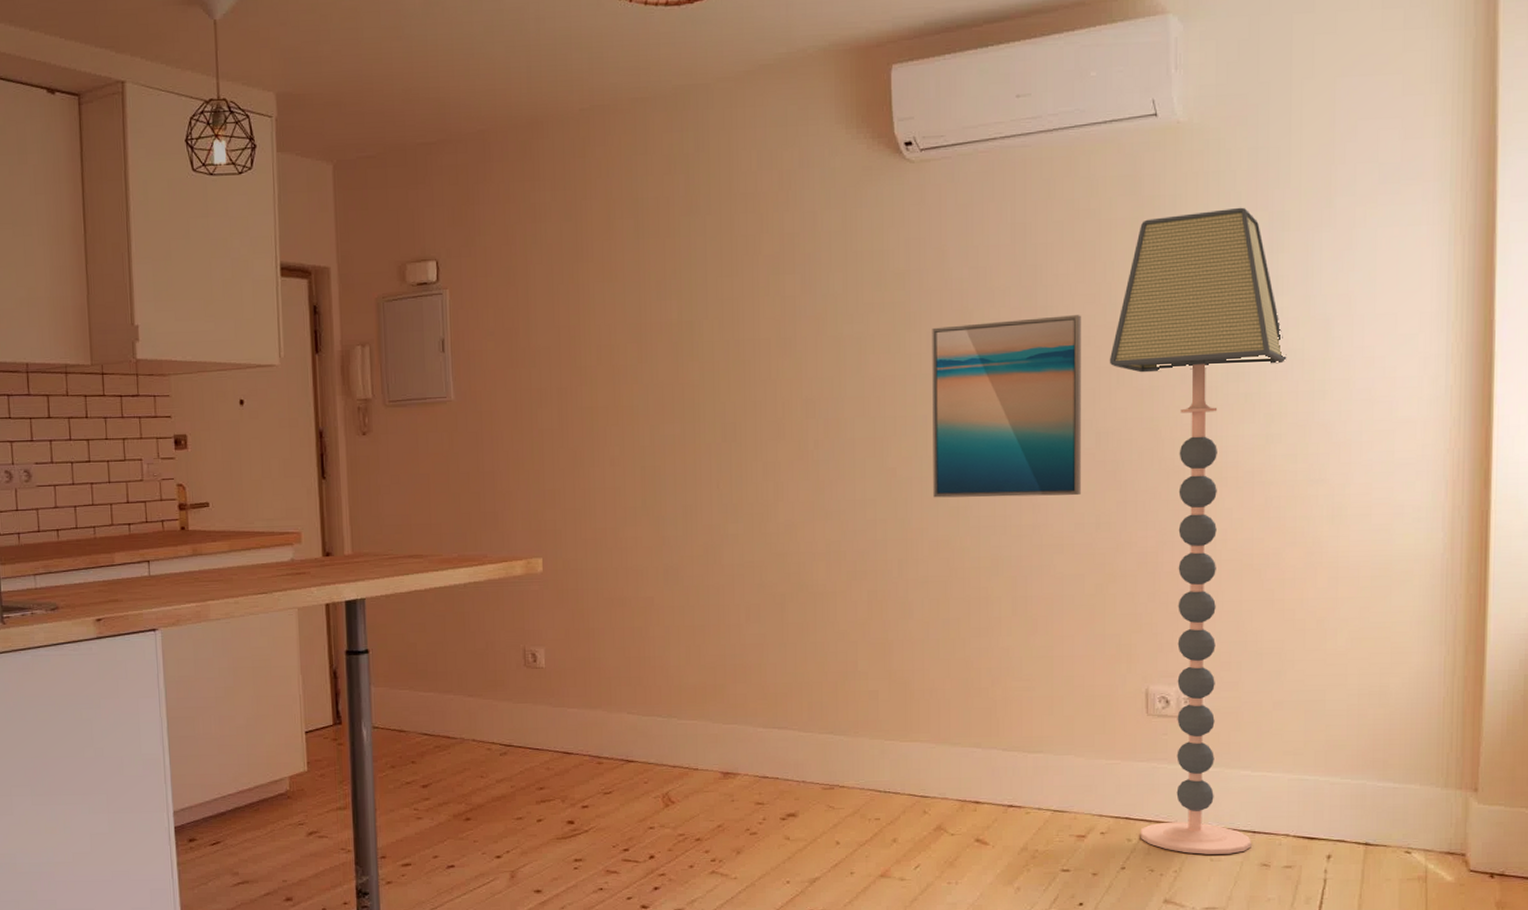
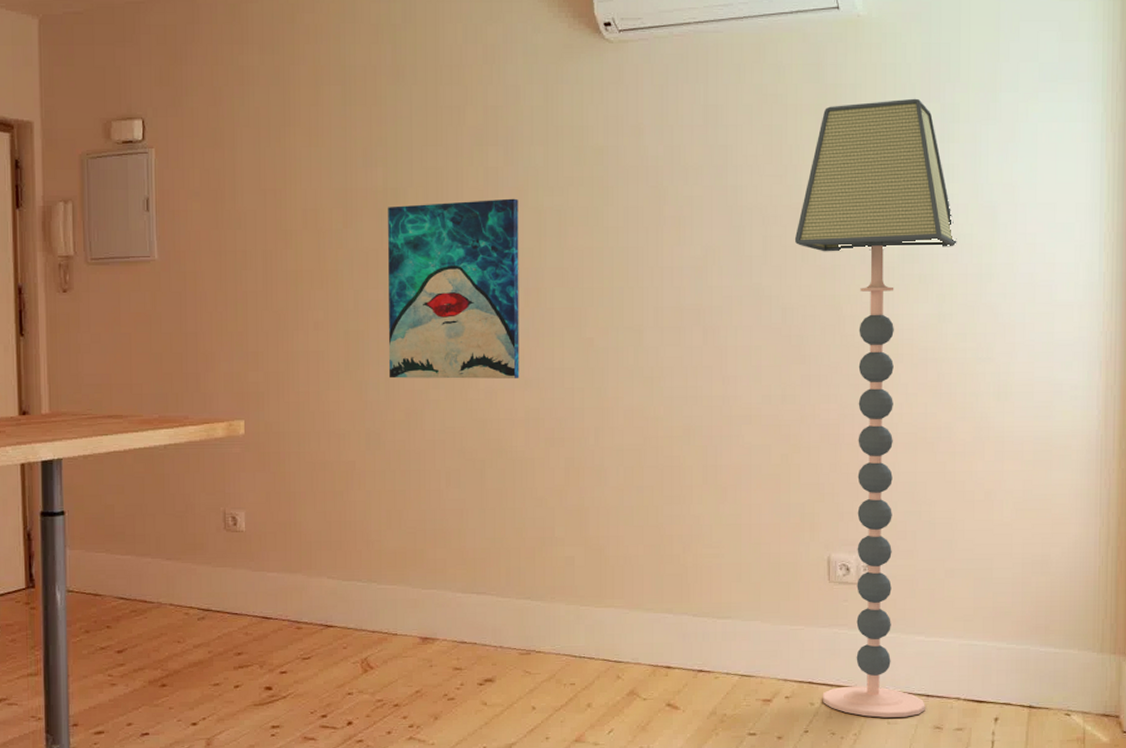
wall art: none [683,327,820,514] -> present [388,198,520,379]
wall art: present [932,315,1081,498] -> none [628,195,769,369]

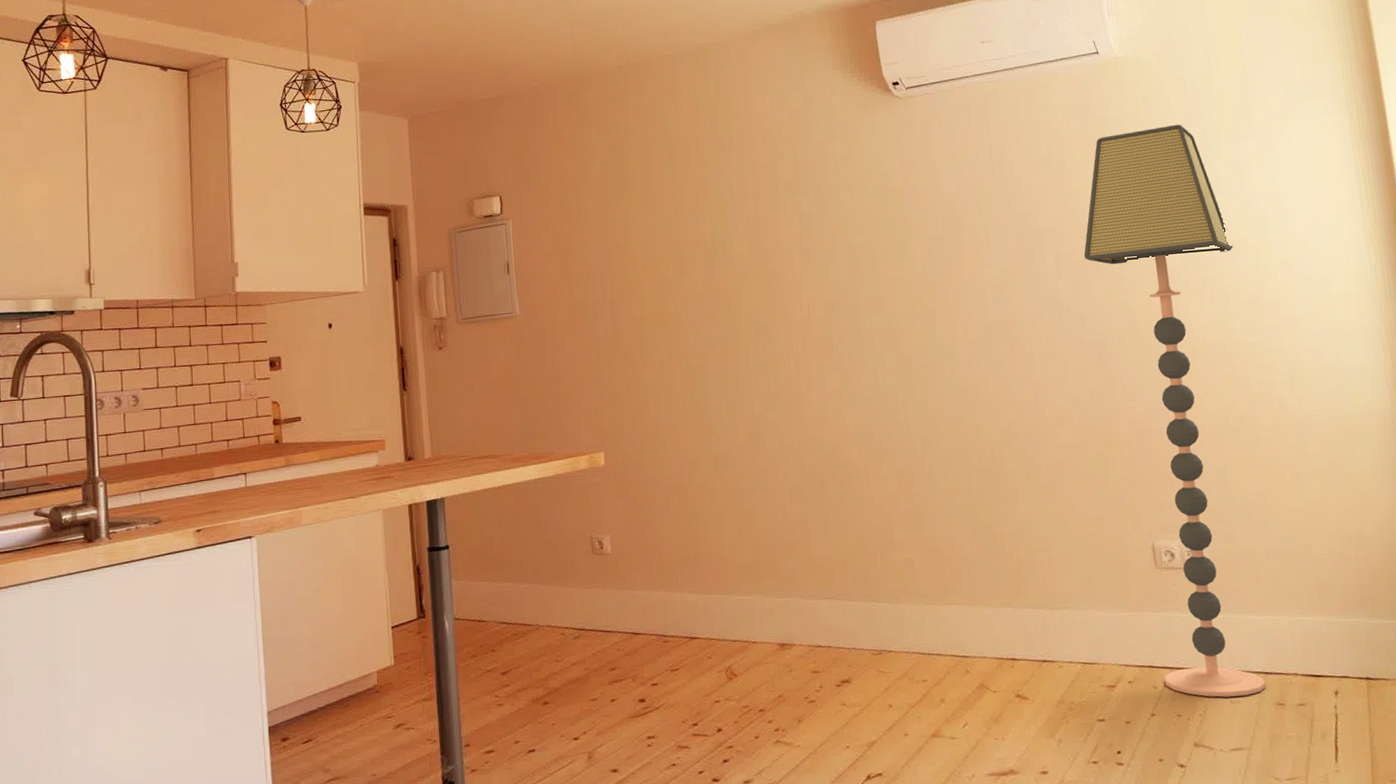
wall art: present [388,198,520,379] -> none [717,238,848,406]

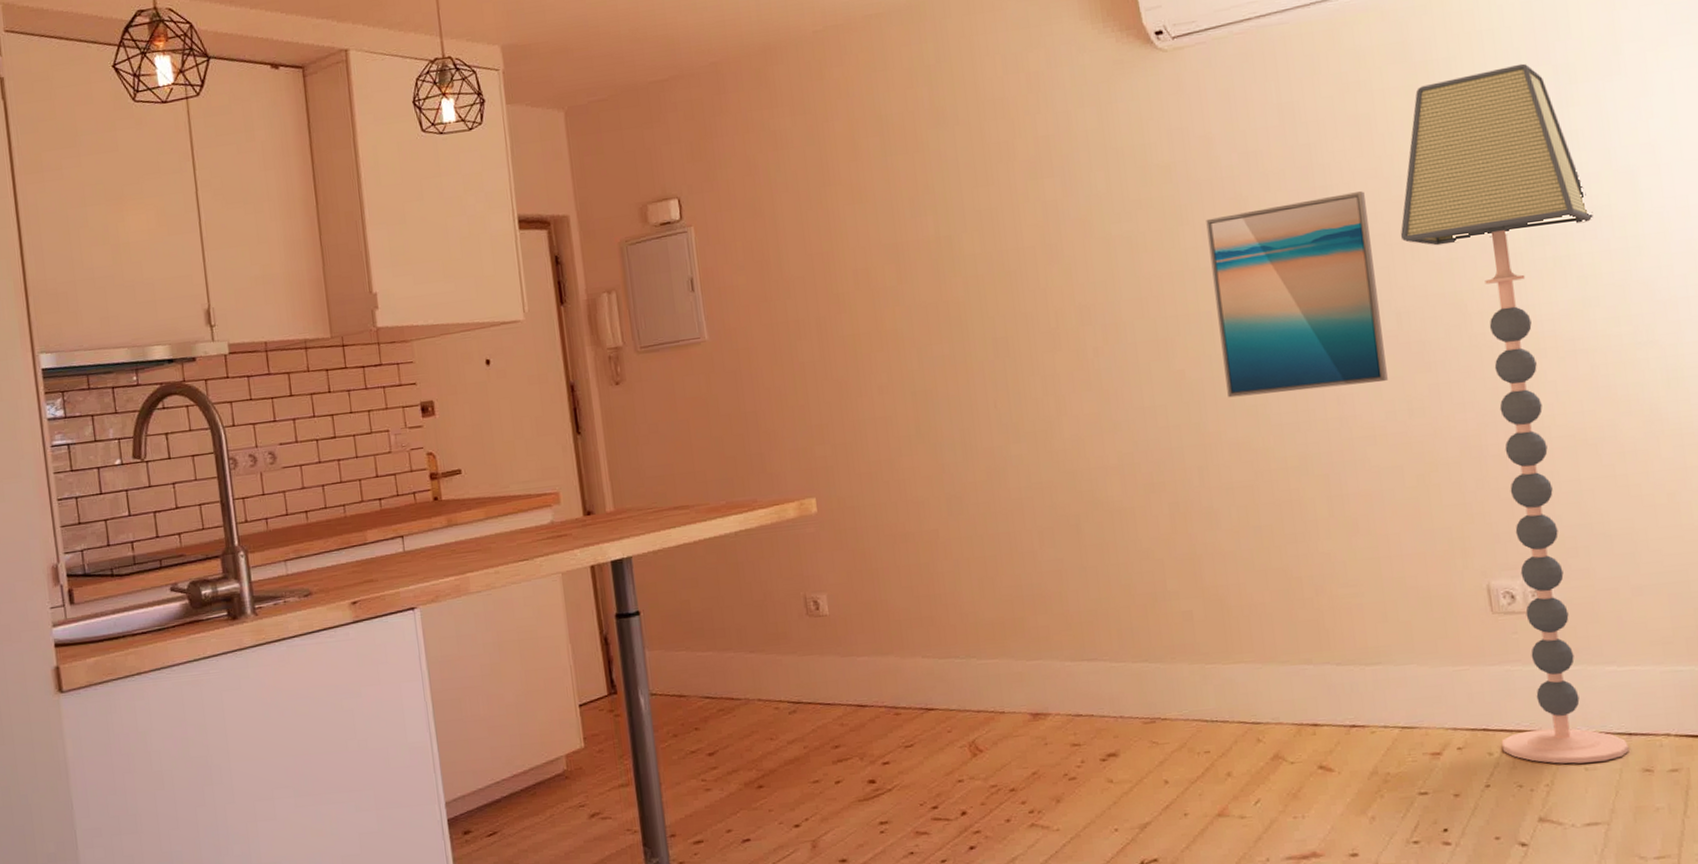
wall art: none [930,218,1074,381] -> present [1206,191,1388,398]

